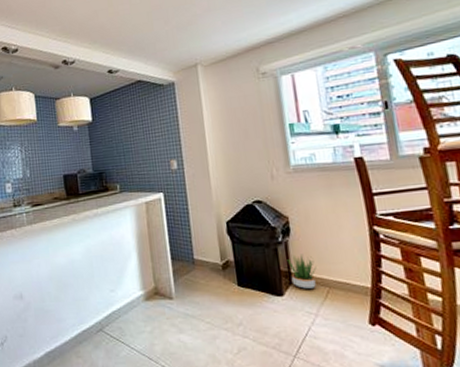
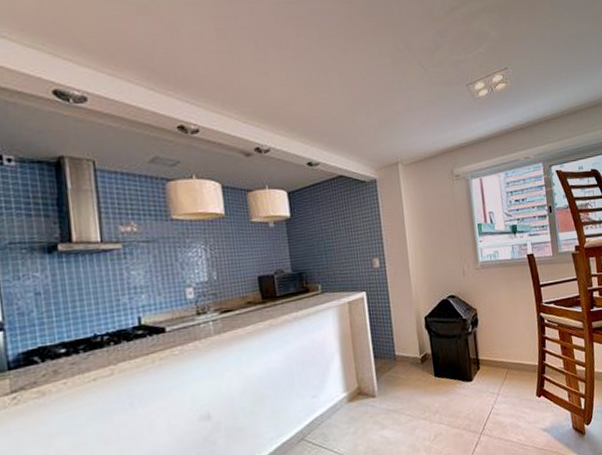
potted plant: present [287,254,317,289] -> none [475,341,499,373]

